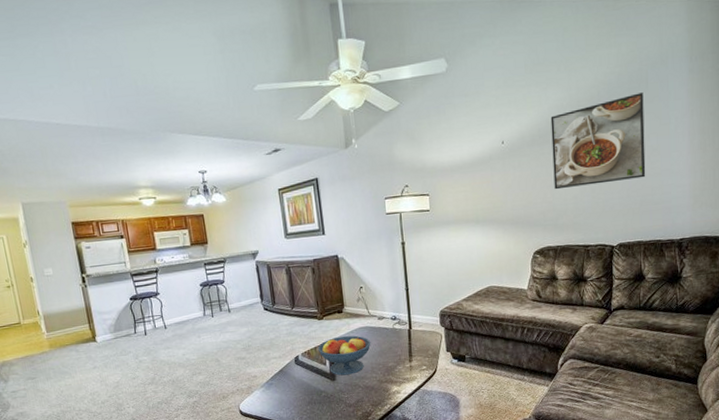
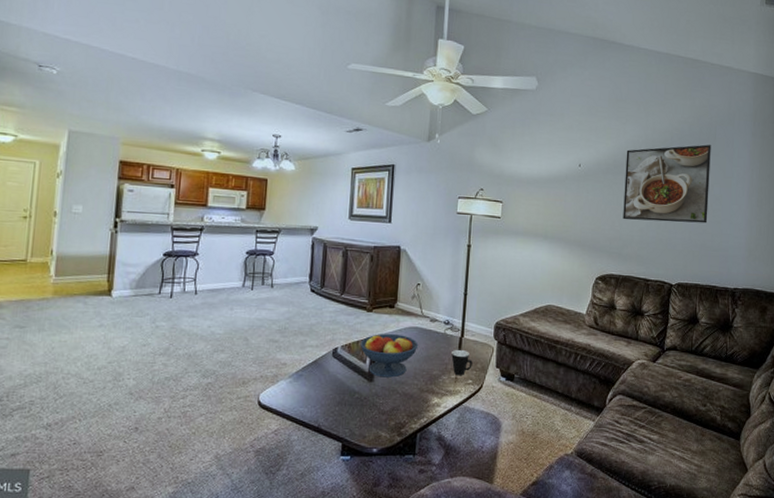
mug: none [403,340,424,365] -> present [451,349,473,376]

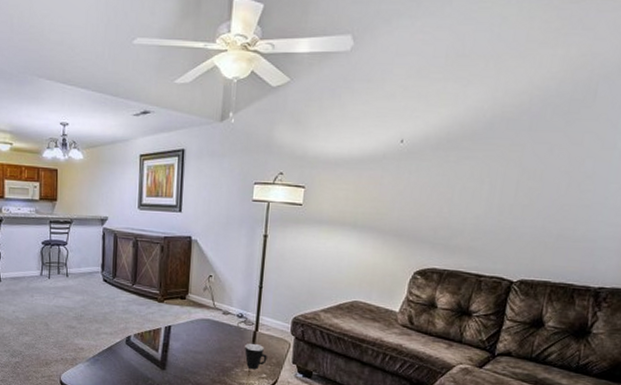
fruit bowl: present [360,334,419,378] -> none [152,324,211,367]
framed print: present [623,144,711,224] -> none [453,106,588,208]

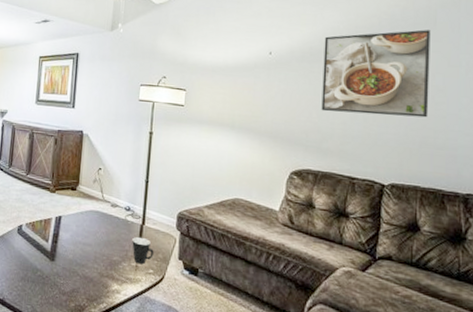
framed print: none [453,106,588,208] -> present [321,29,431,118]

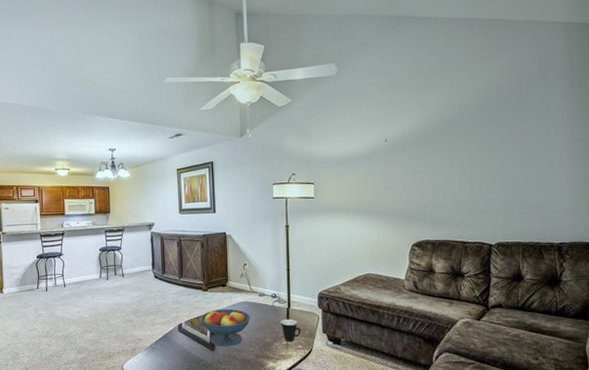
fruit bowl: none [43,215,99,259] -> present [200,309,251,347]
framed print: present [321,29,431,118] -> none [432,103,525,187]

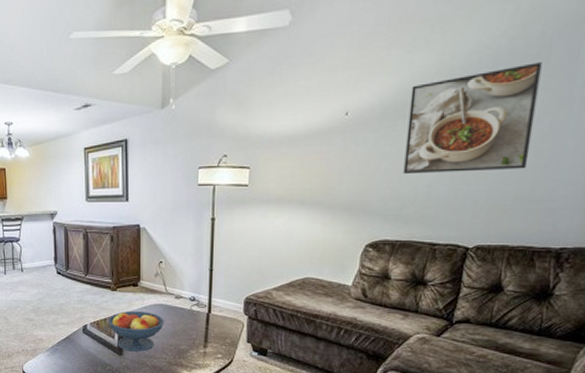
mug: present [281,318,301,342] -> none [199,325,222,351]
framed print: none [432,103,525,187] -> present [403,62,542,175]

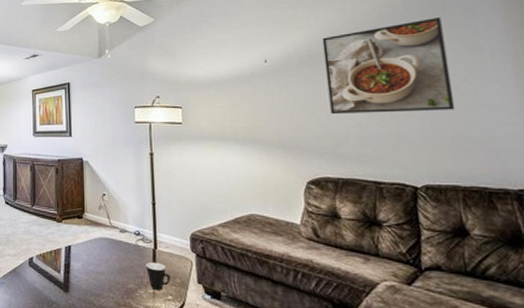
fruit bowl: present [107,311,165,352] -> none [53,244,111,289]
mug: none [199,325,222,351] -> present [146,261,171,291]

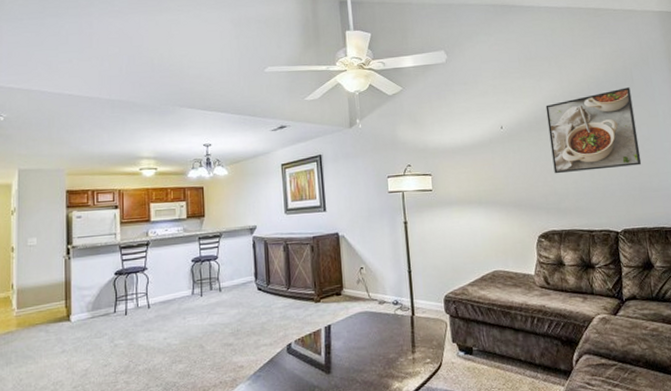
mug: present [146,261,171,291] -> none [405,328,428,357]

